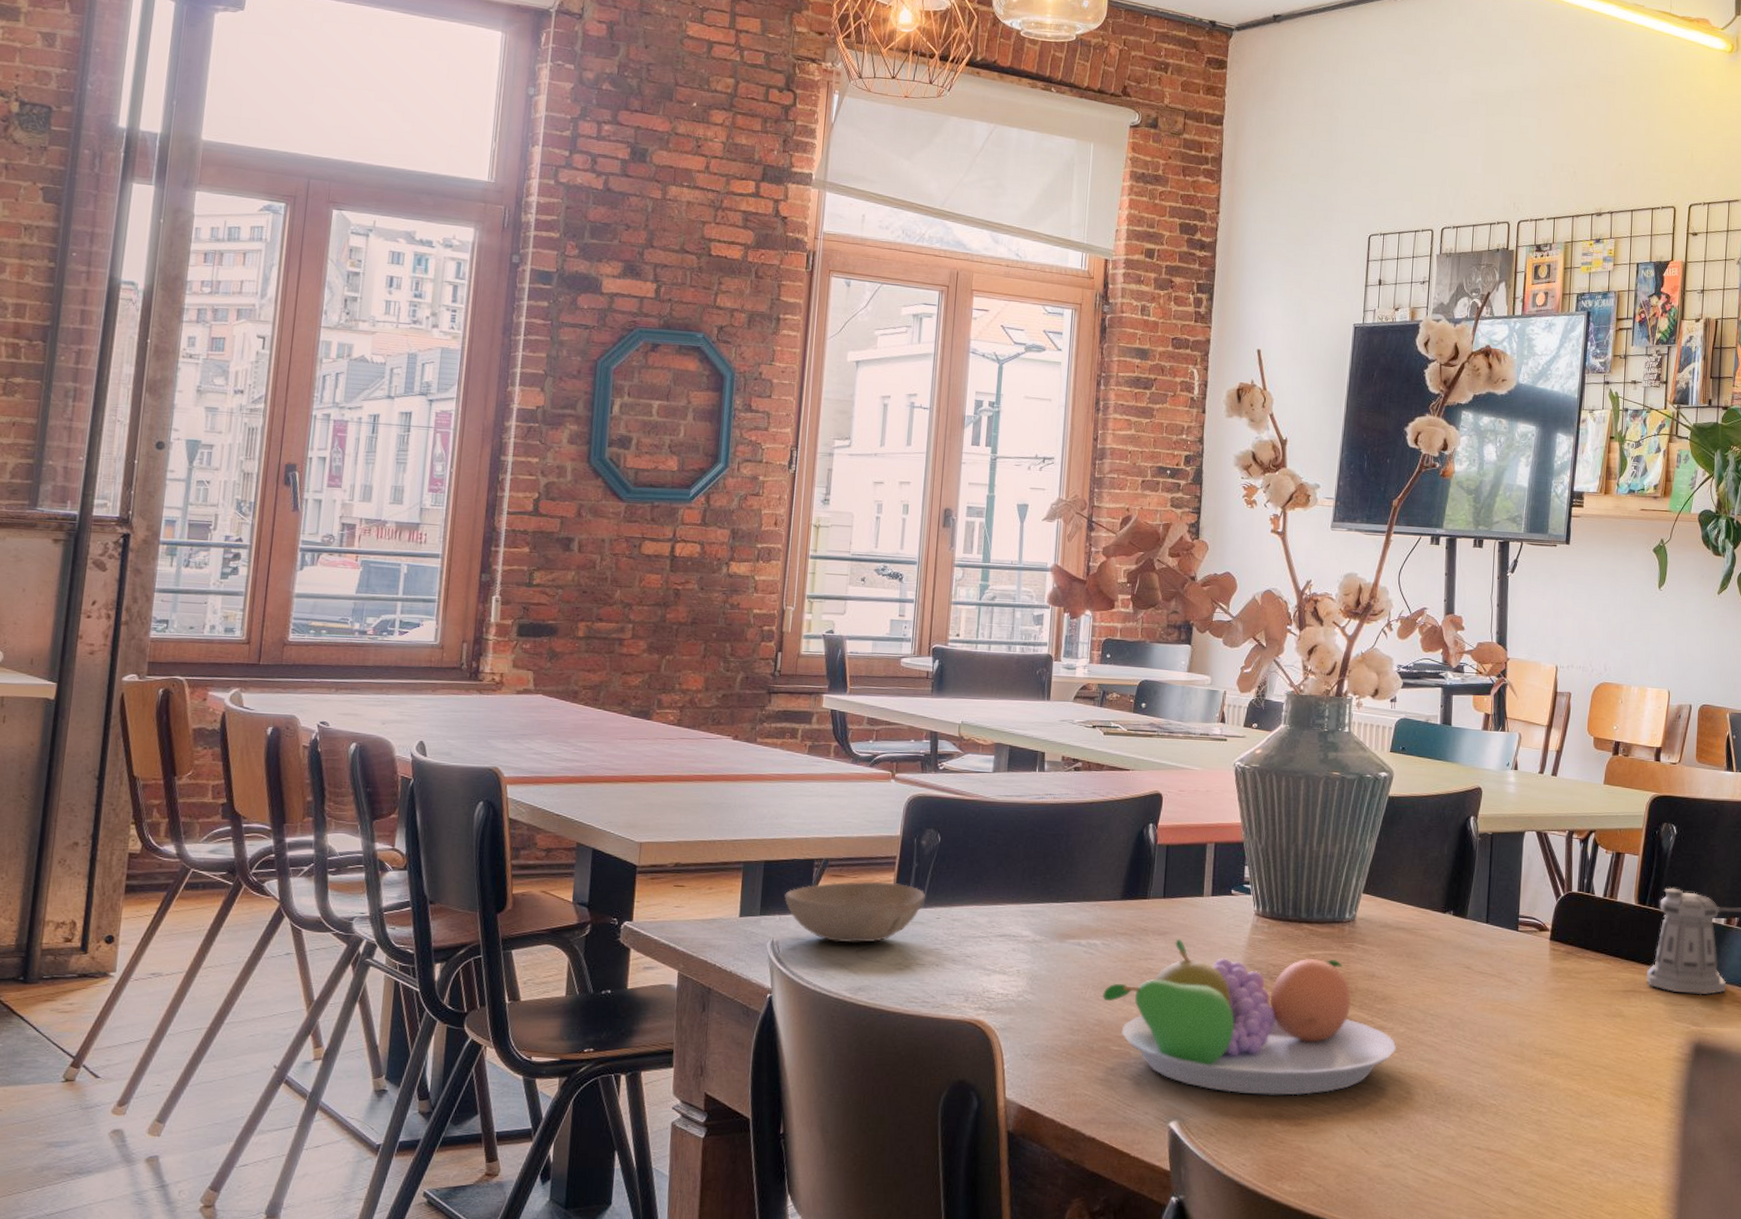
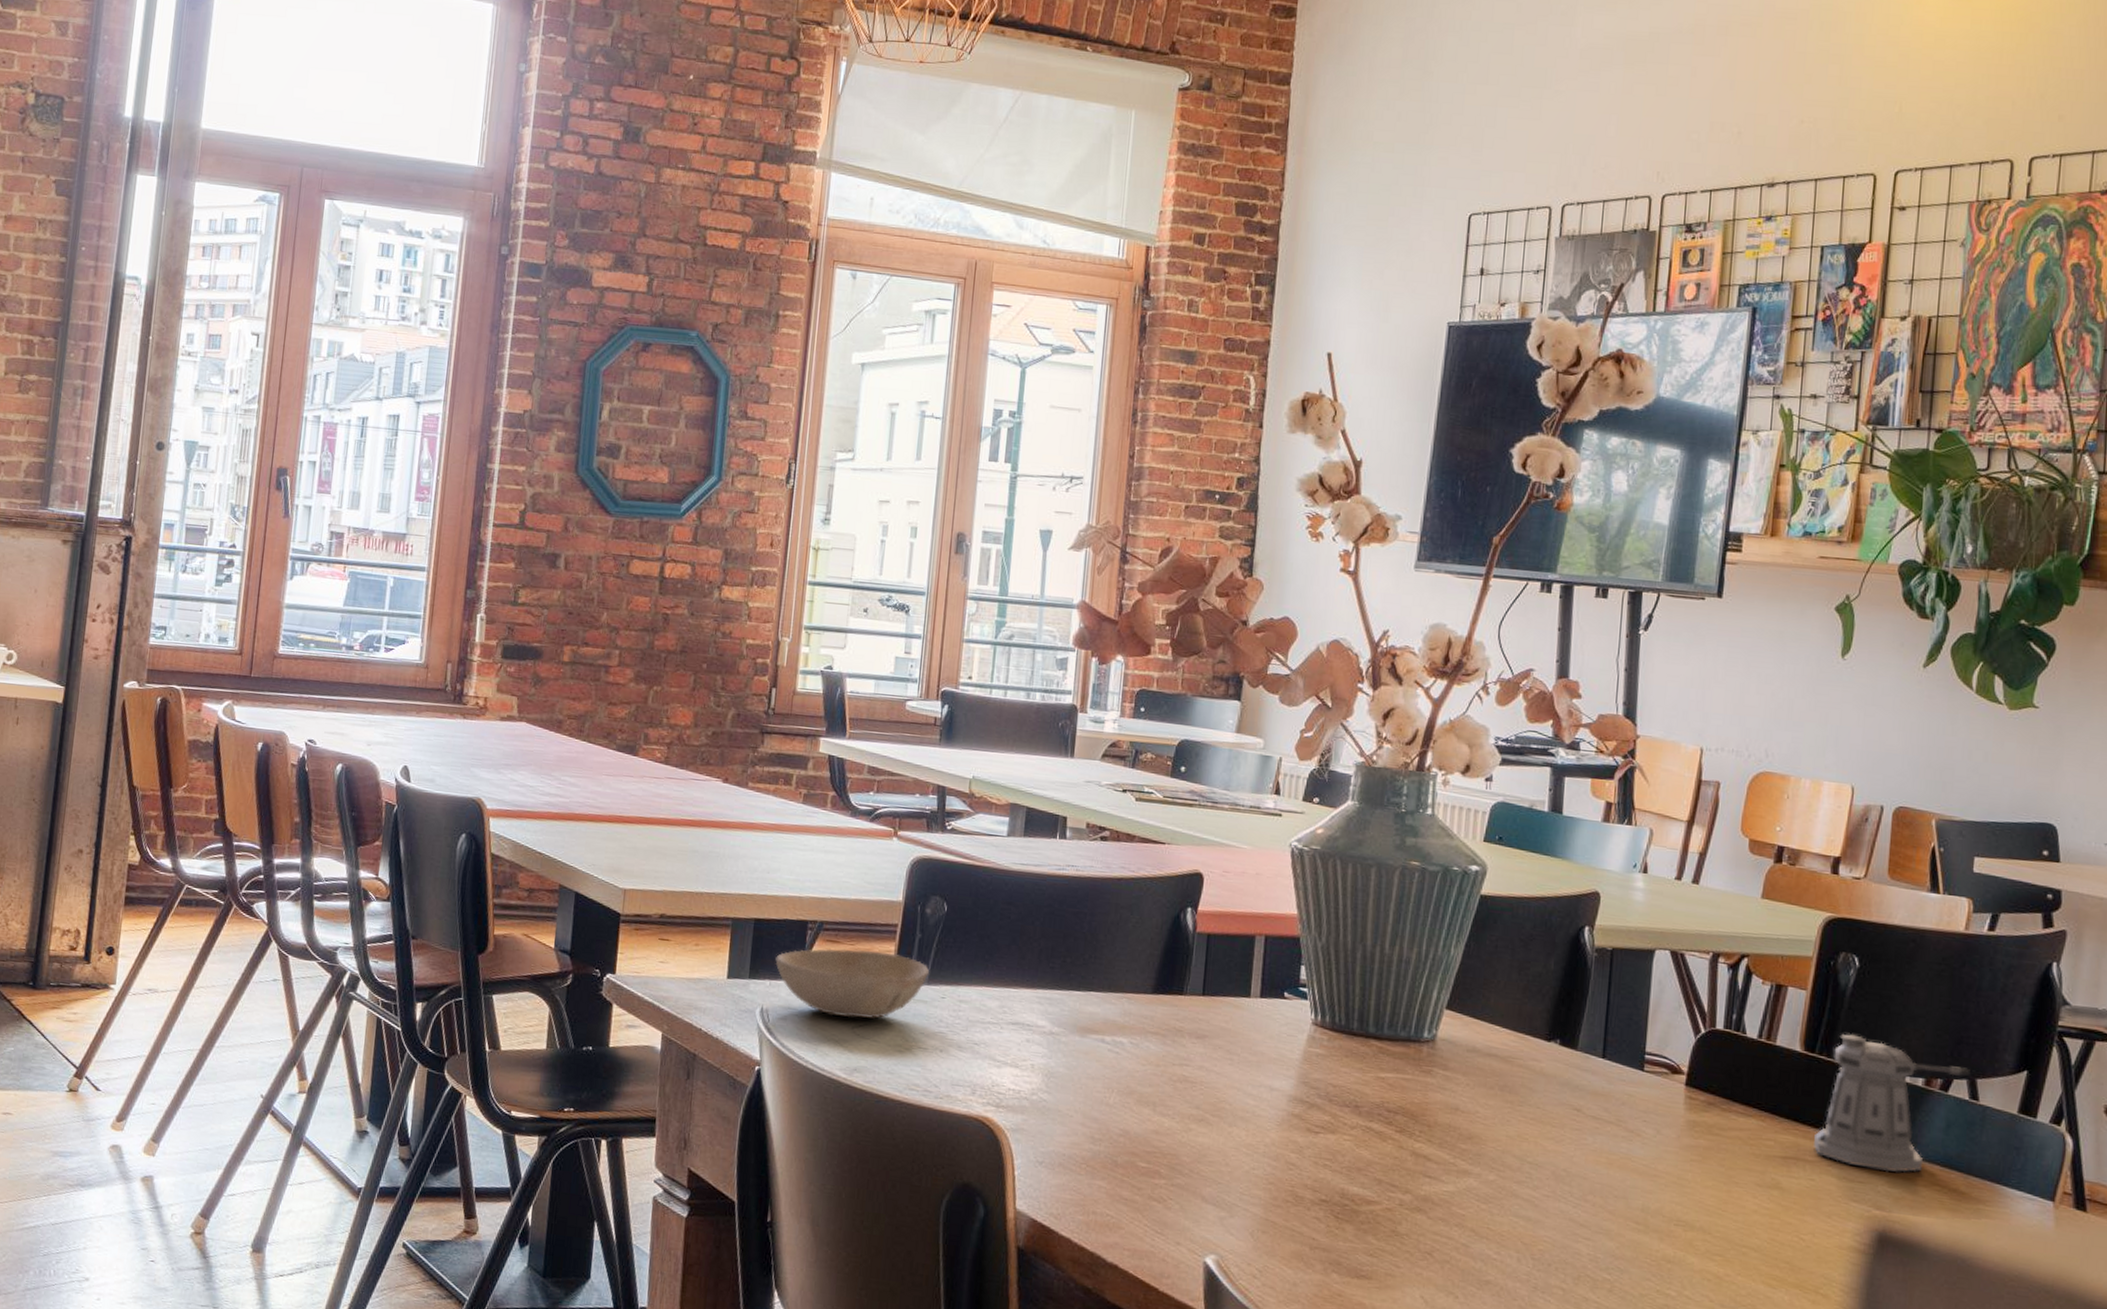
fruit bowl: present [1101,939,1397,1096] -> none [1128,1044,1485,1244]

